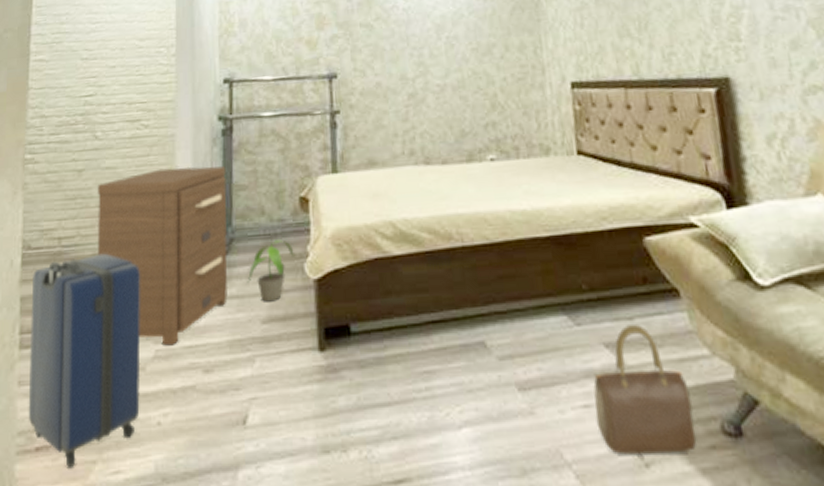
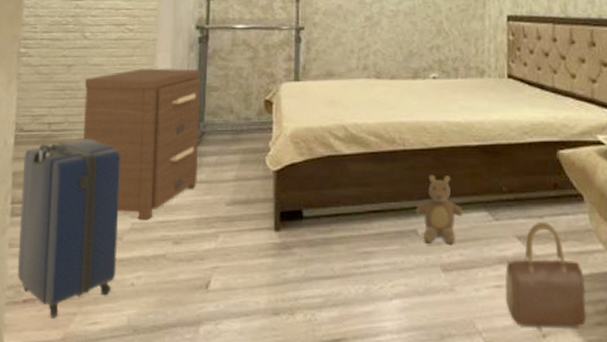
potted plant: present [247,239,295,302] -> none [215,135,258,188]
teddy bear: none [481,274,539,358] -> present [416,174,464,245]

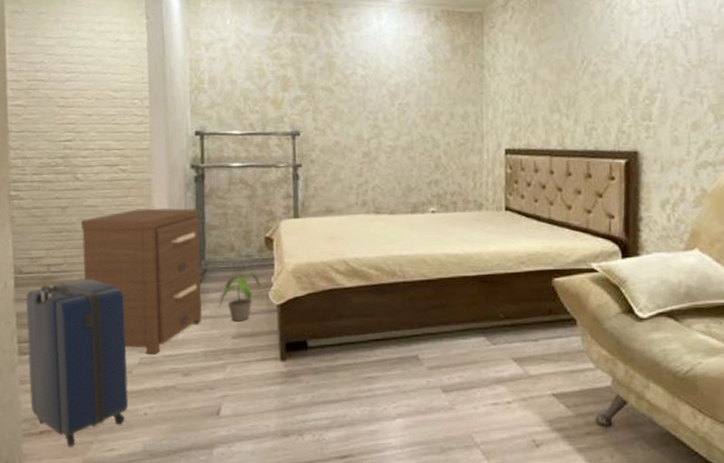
potted plant: none [215,135,258,188] -> present [219,272,260,322]
teddy bear: present [416,174,464,245] -> none [416,304,463,368]
handbag: present [505,222,587,327] -> none [501,345,577,438]

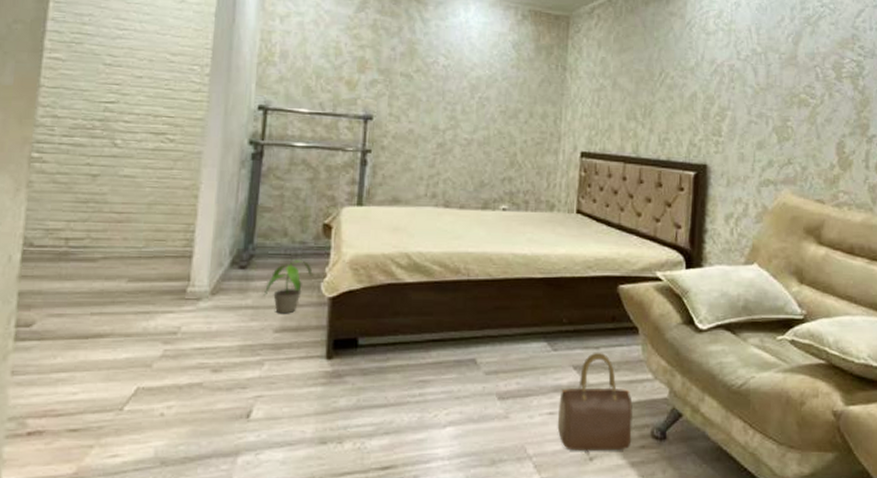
suitcase: present [26,279,129,447] -> none [20,257,153,452]
nightstand: present [80,207,203,355] -> none [109,183,252,347]
handbag: none [501,345,577,438] -> present [557,353,634,451]

